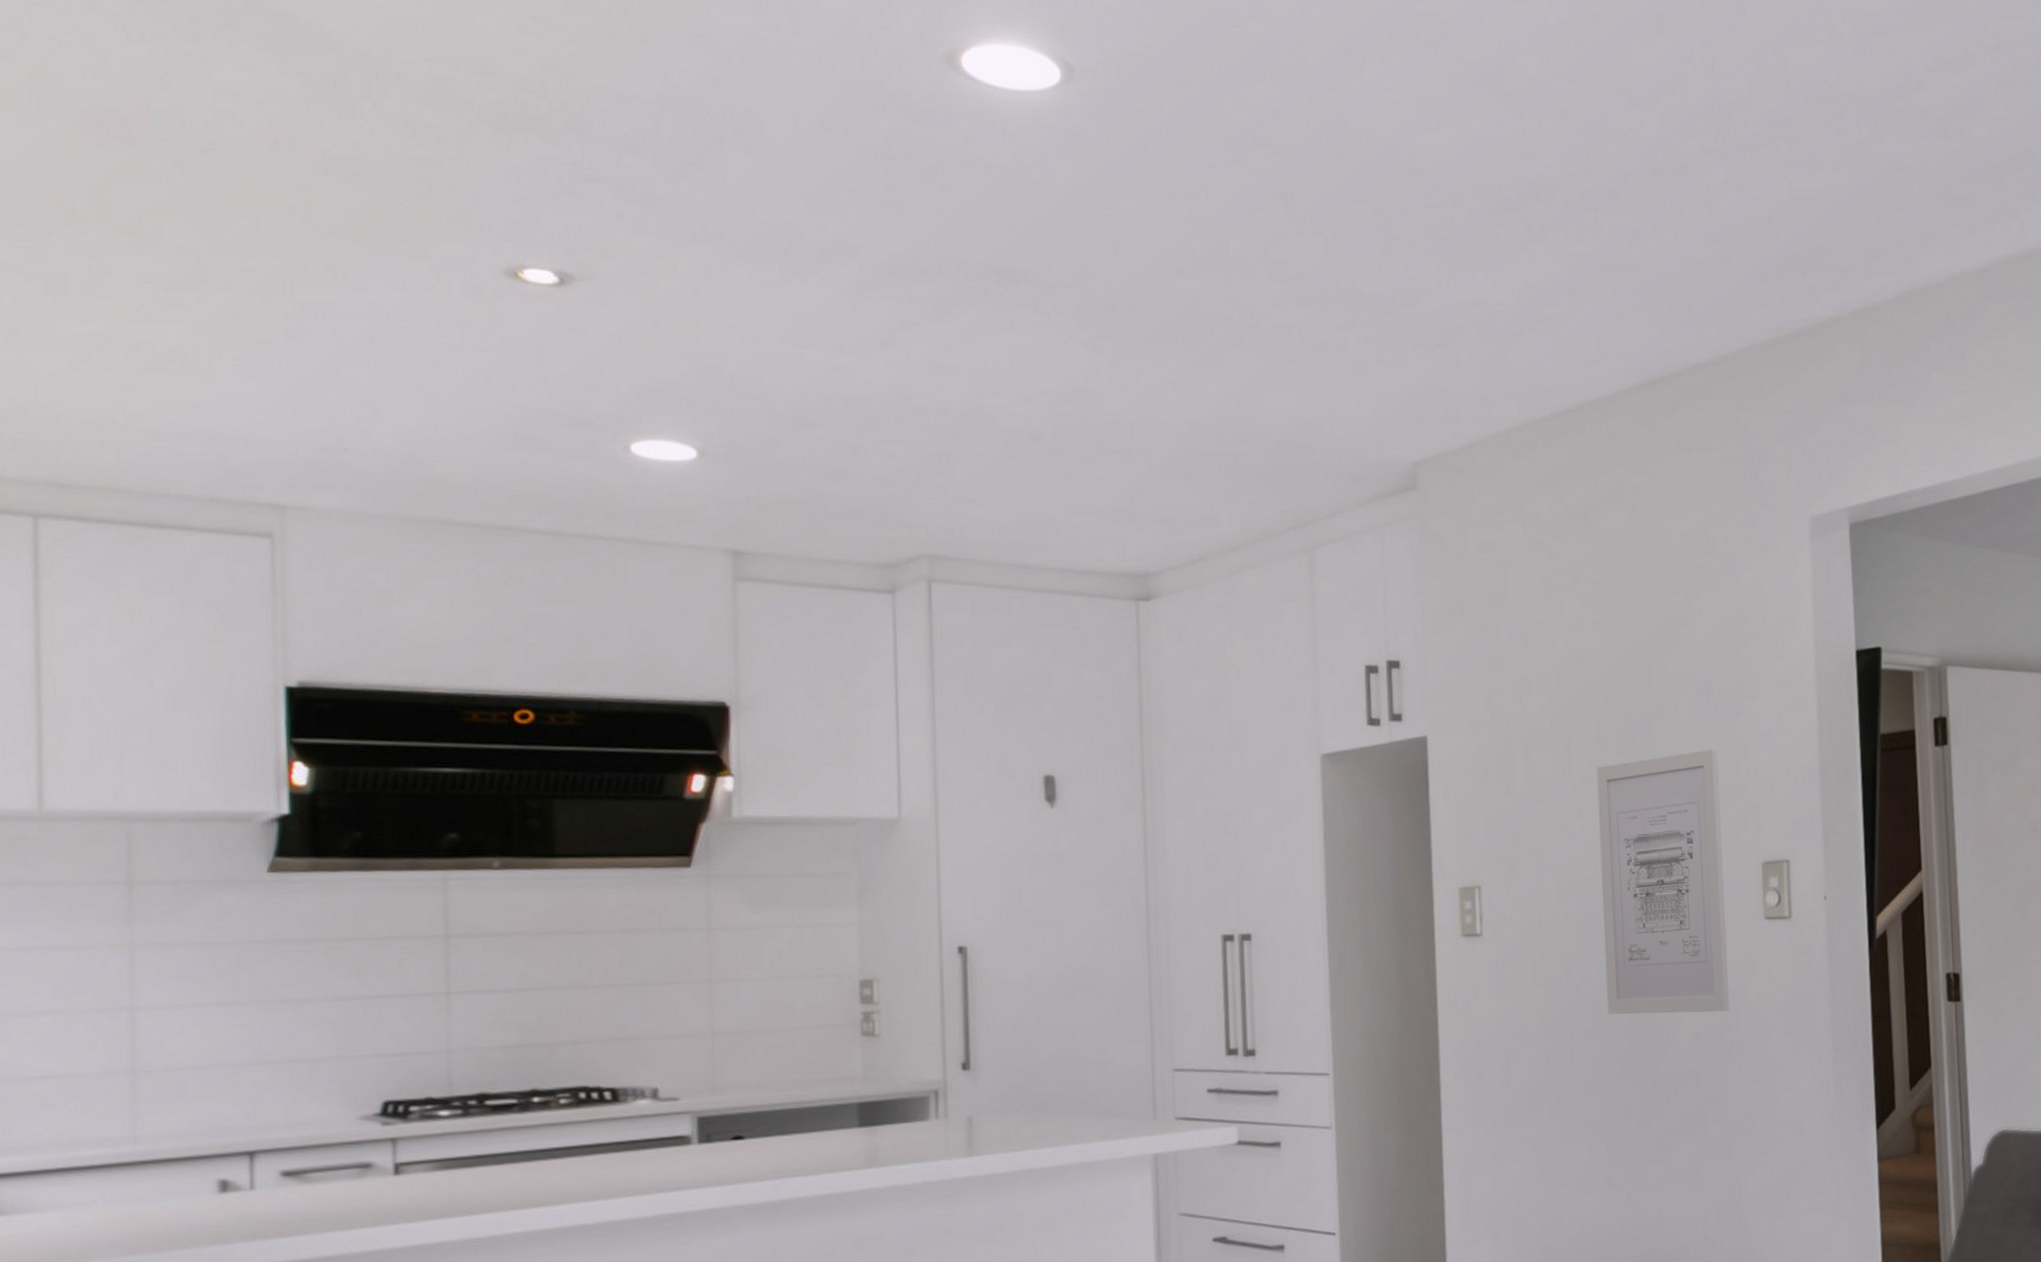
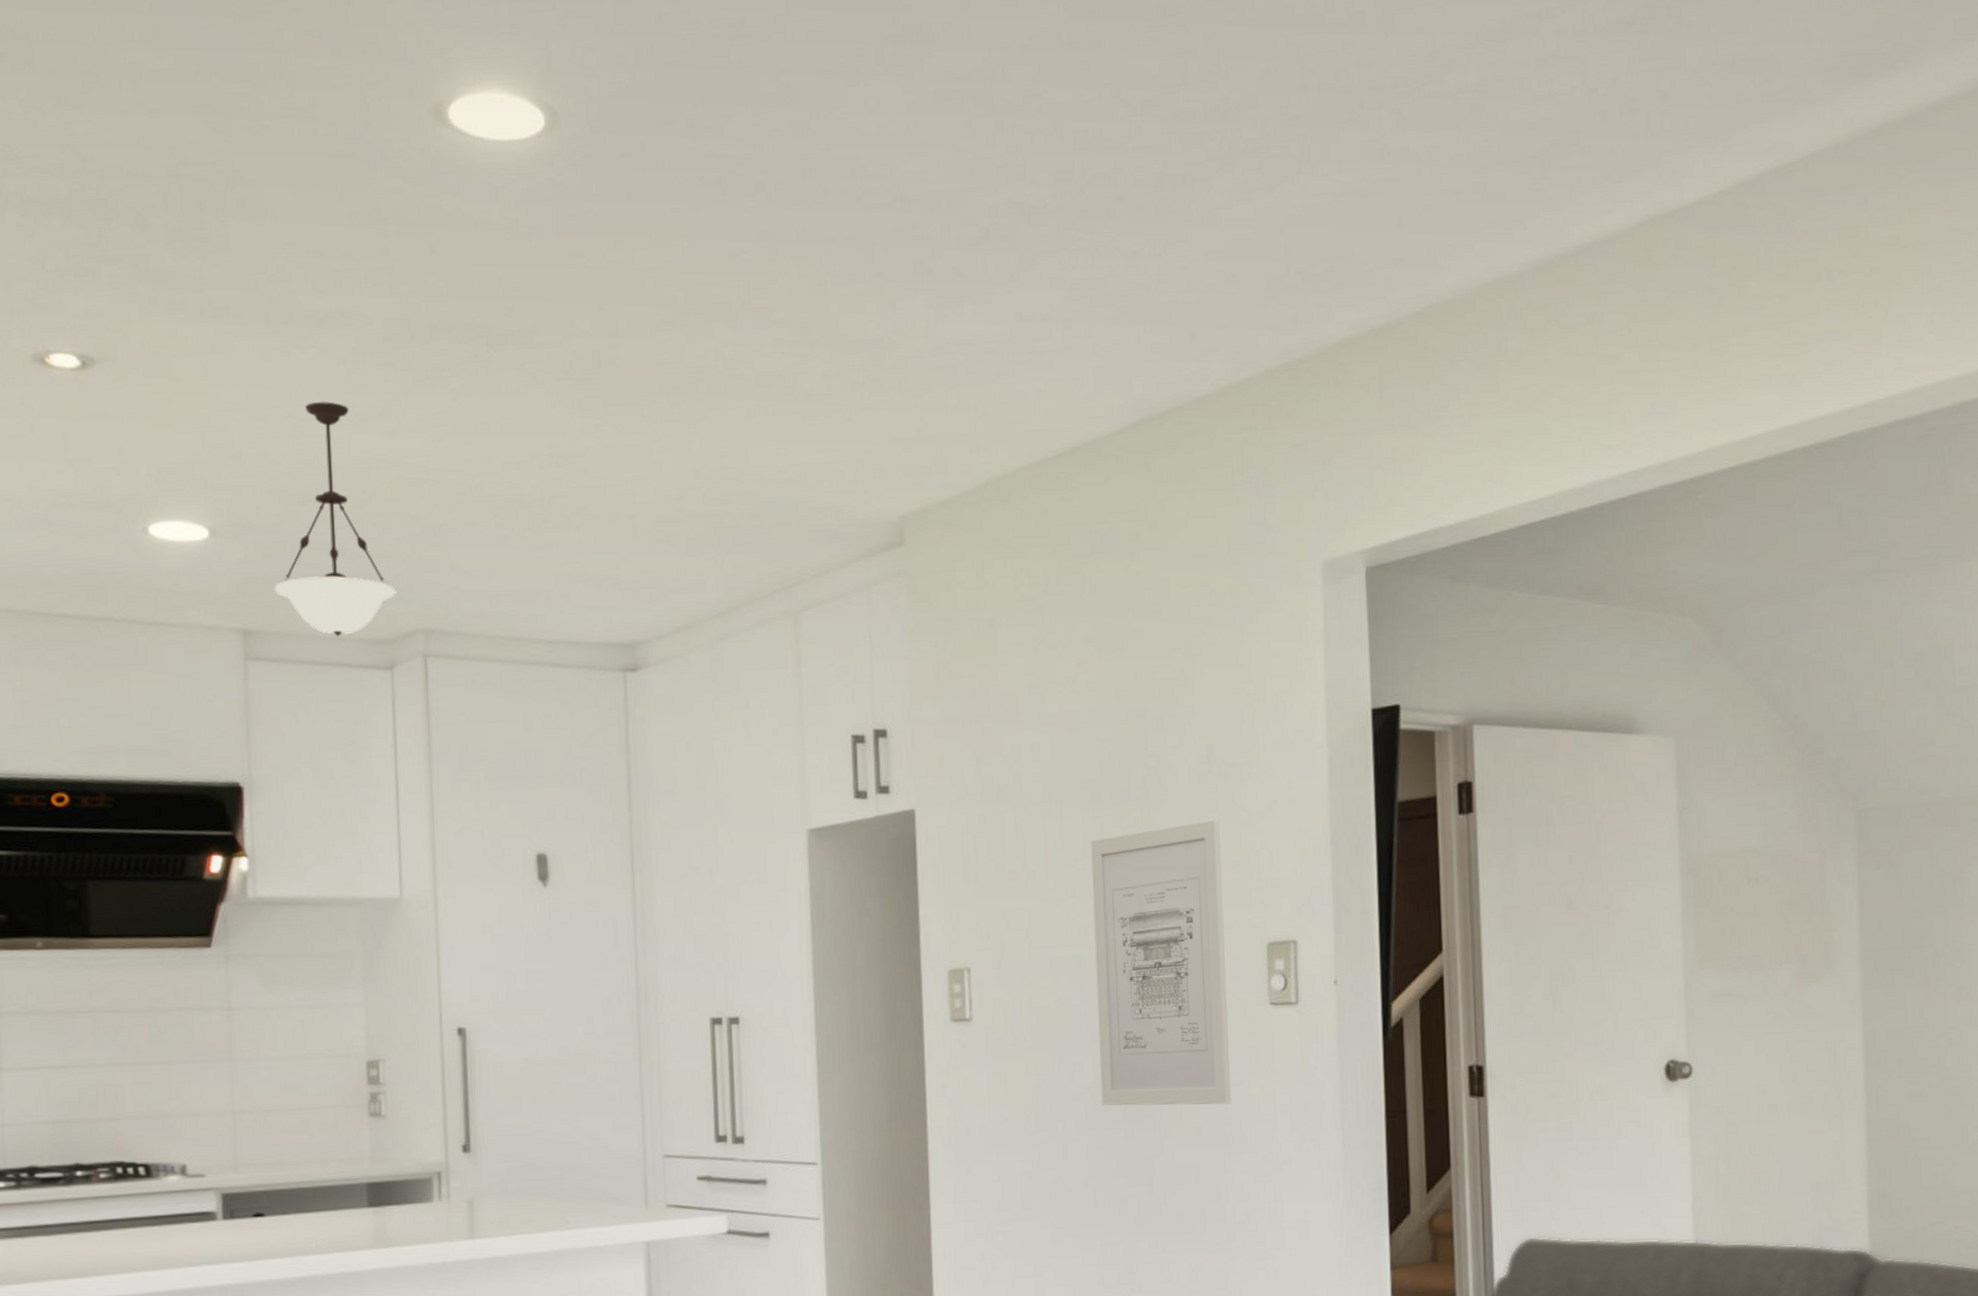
pendant light: none [768,329,899,560] -> present [275,401,396,637]

